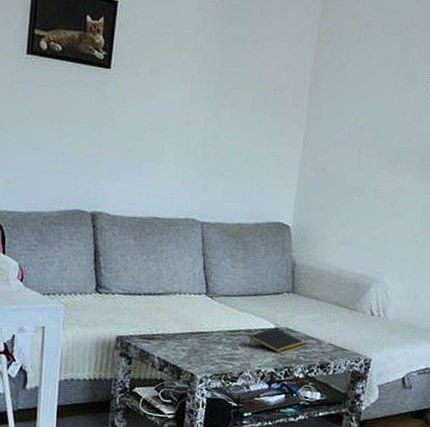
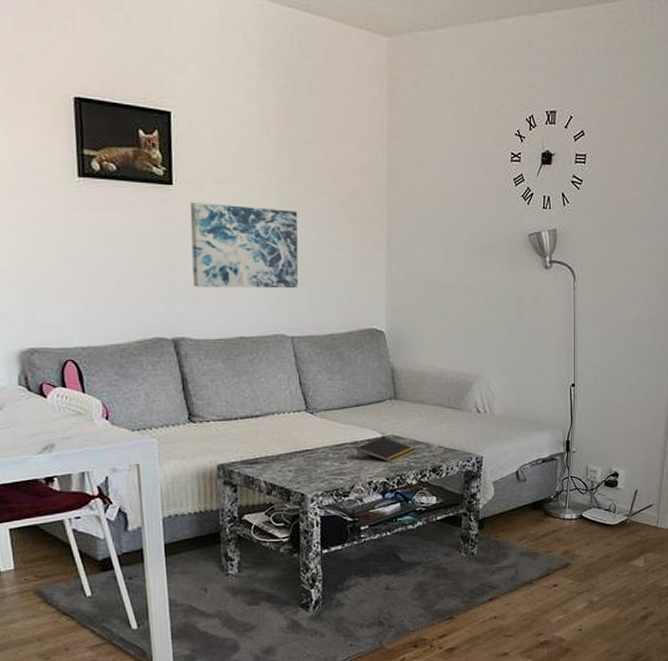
wall art: none [117,87,223,177] -> present [189,202,299,289]

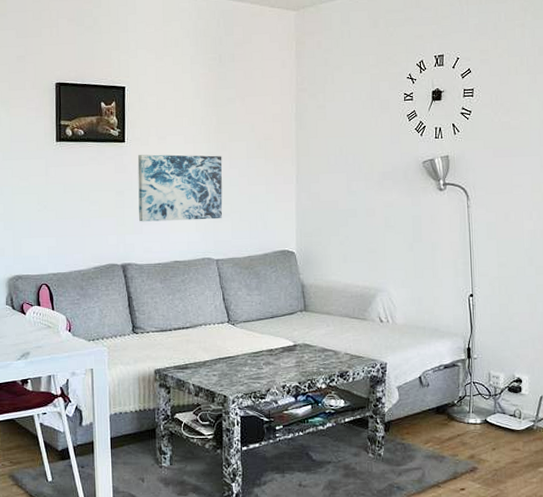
notepad: present [356,436,417,463] -> none [271,345,326,368]

